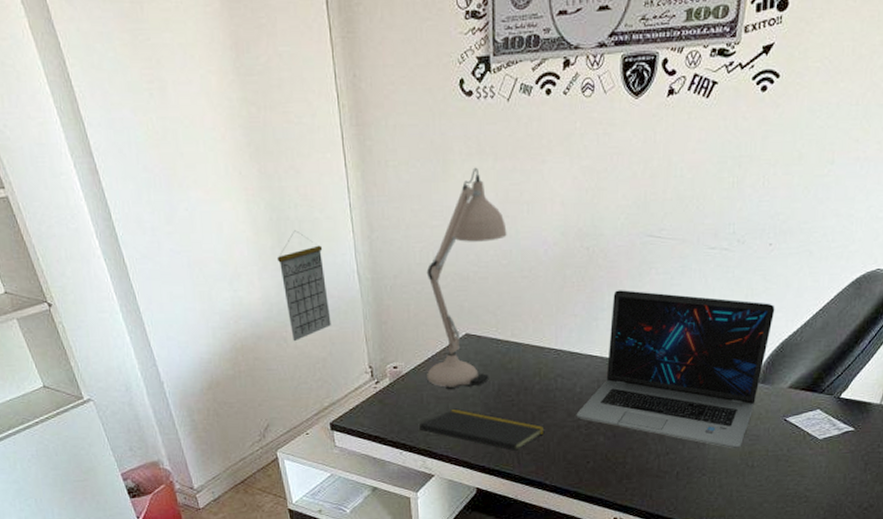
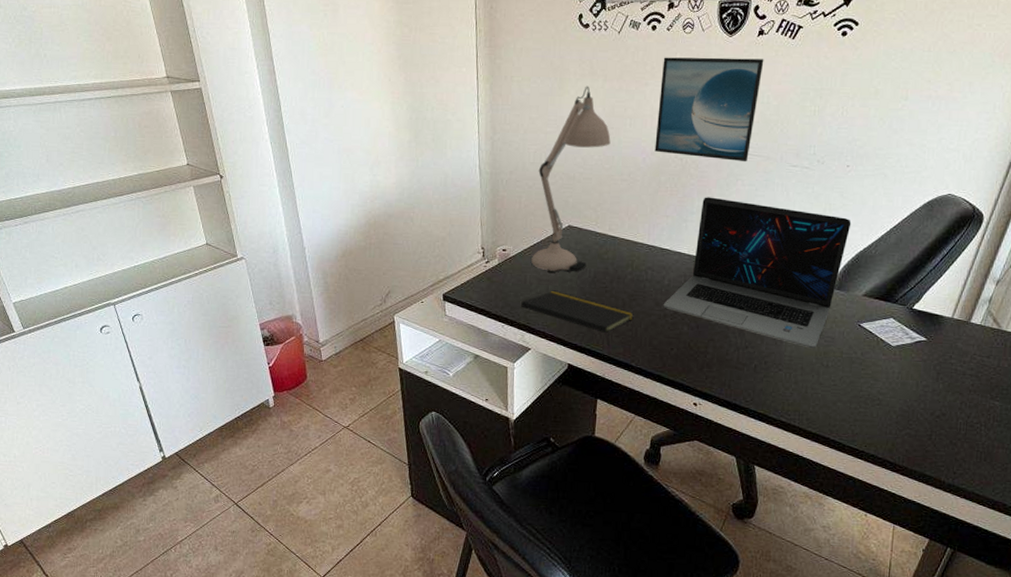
calendar: present [276,230,331,342] -> none [412,129,453,222]
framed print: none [557,124,676,248] -> present [654,57,764,162]

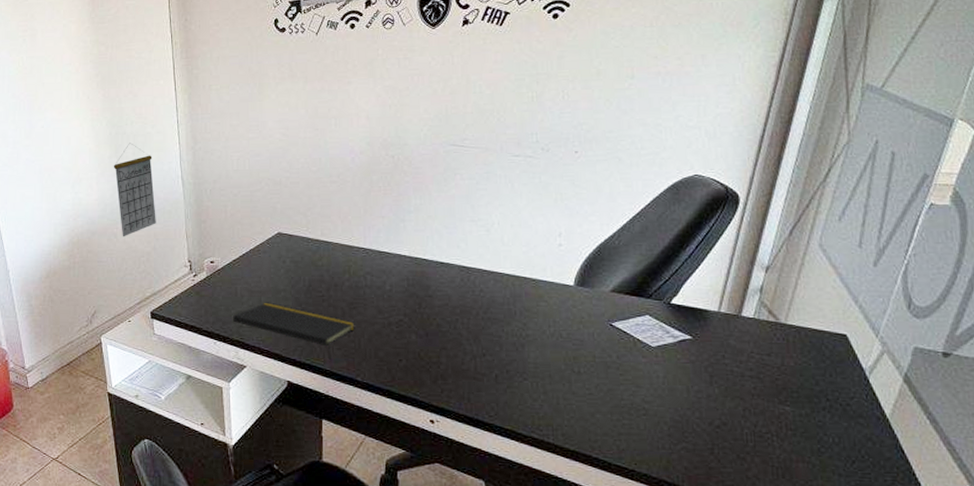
calendar: none [412,129,453,222] -> present [113,143,156,237]
desk lamp: present [531,86,611,274] -> none [241,89,316,284]
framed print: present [654,57,764,162] -> none [363,48,472,155]
laptop: present [663,197,851,349] -> none [386,194,588,354]

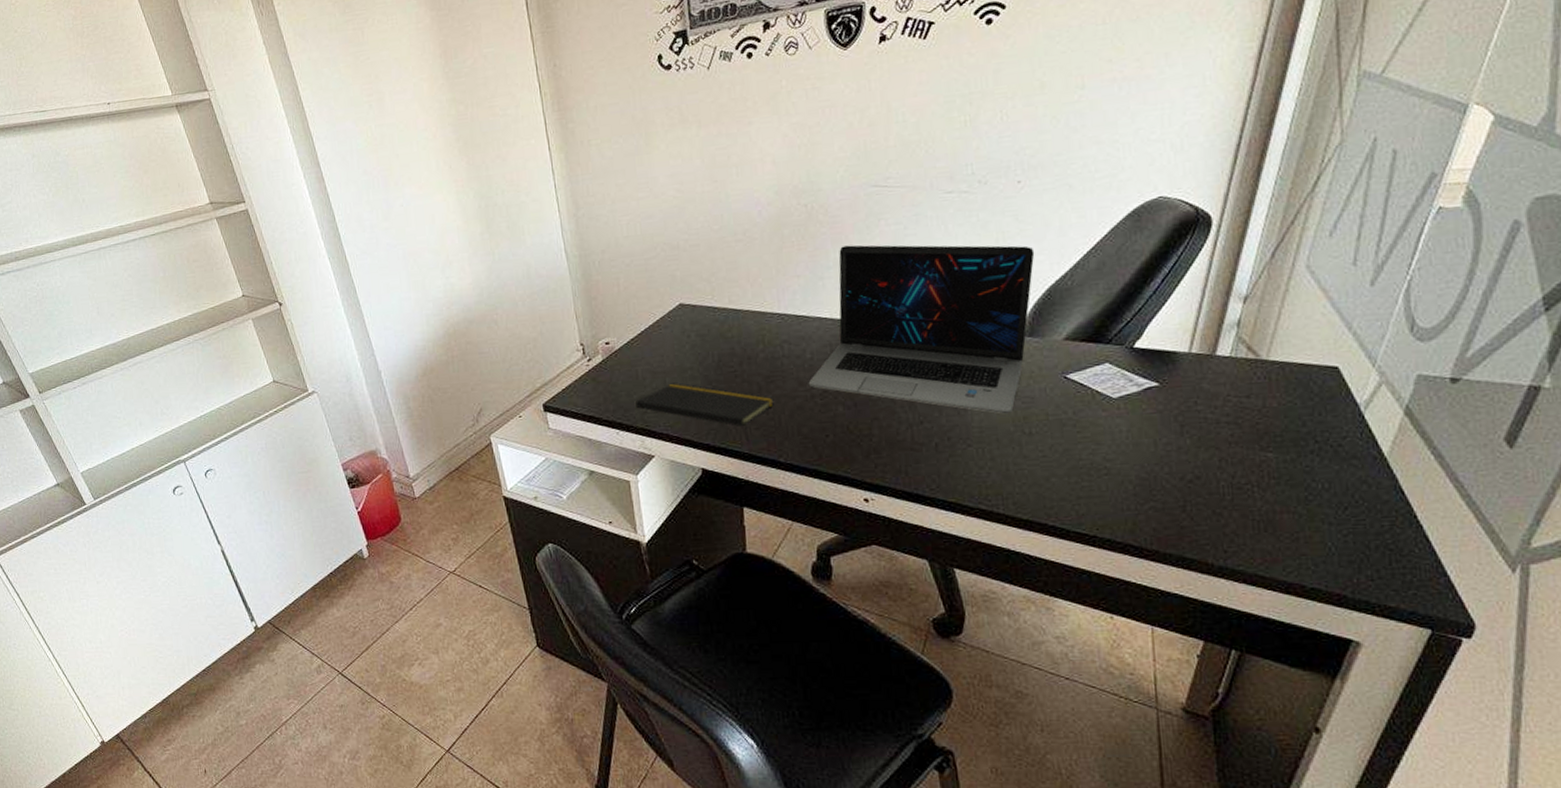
calendar: present [113,143,156,237] -> none [486,215,541,324]
laptop: none [386,194,588,354] -> present [808,245,1035,415]

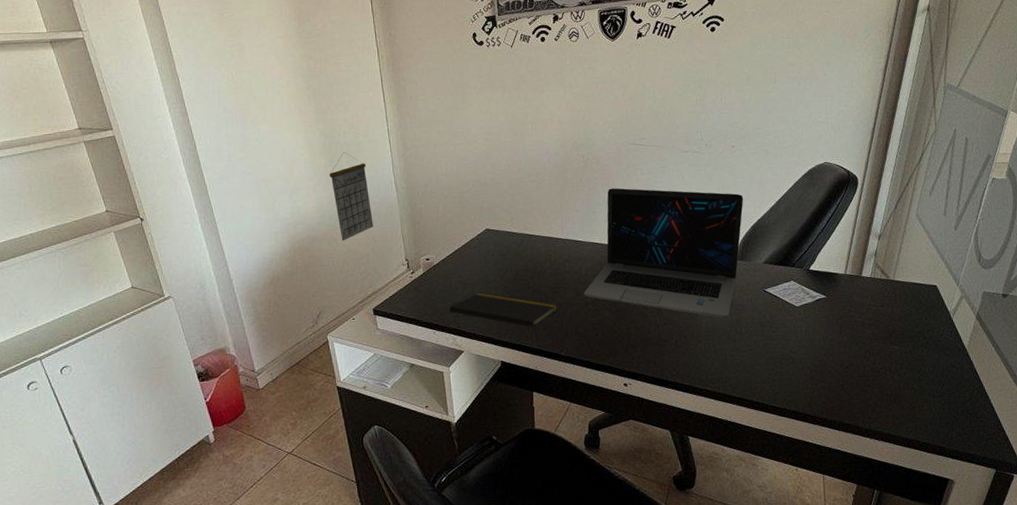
calendar: none [486,215,541,324] -> present [329,152,373,241]

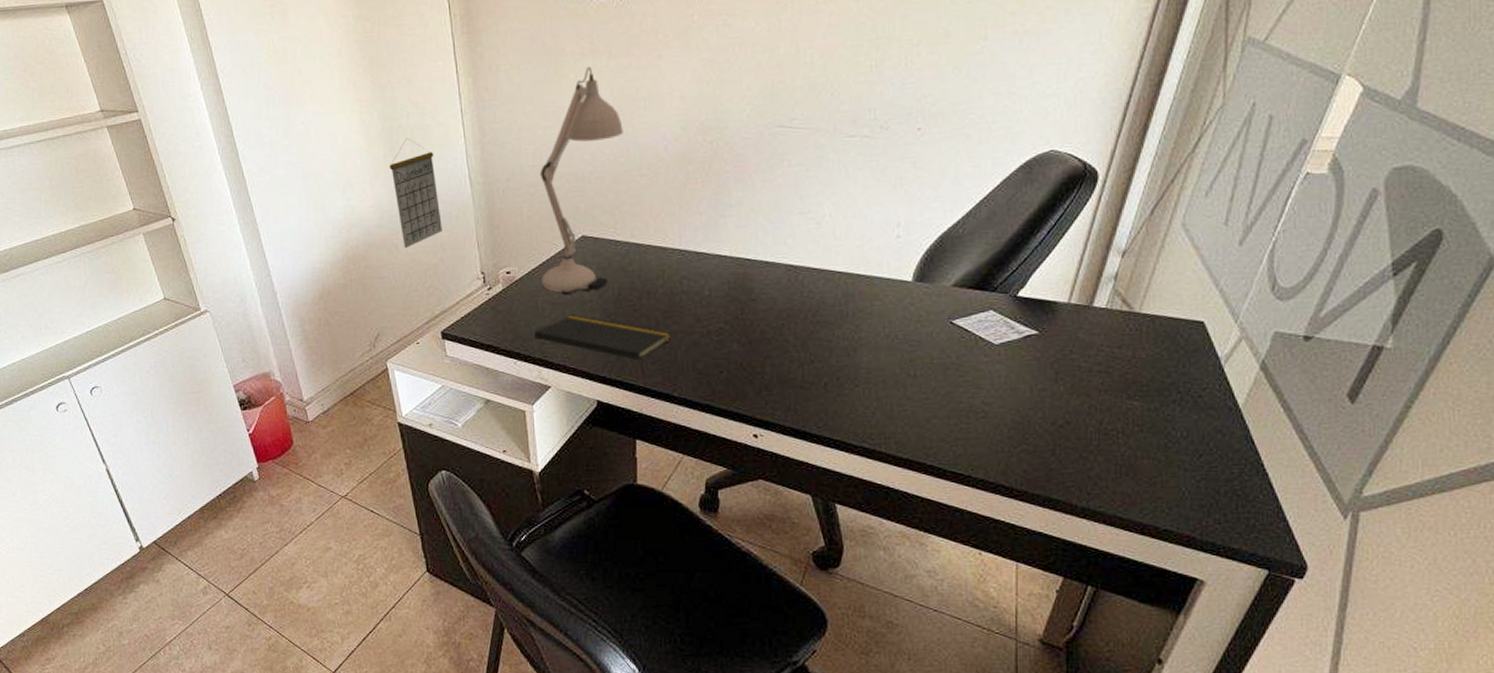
desk lamp: none [451,97,516,277] -> present [539,66,623,295]
laptop: present [583,188,744,318] -> none [705,184,930,357]

